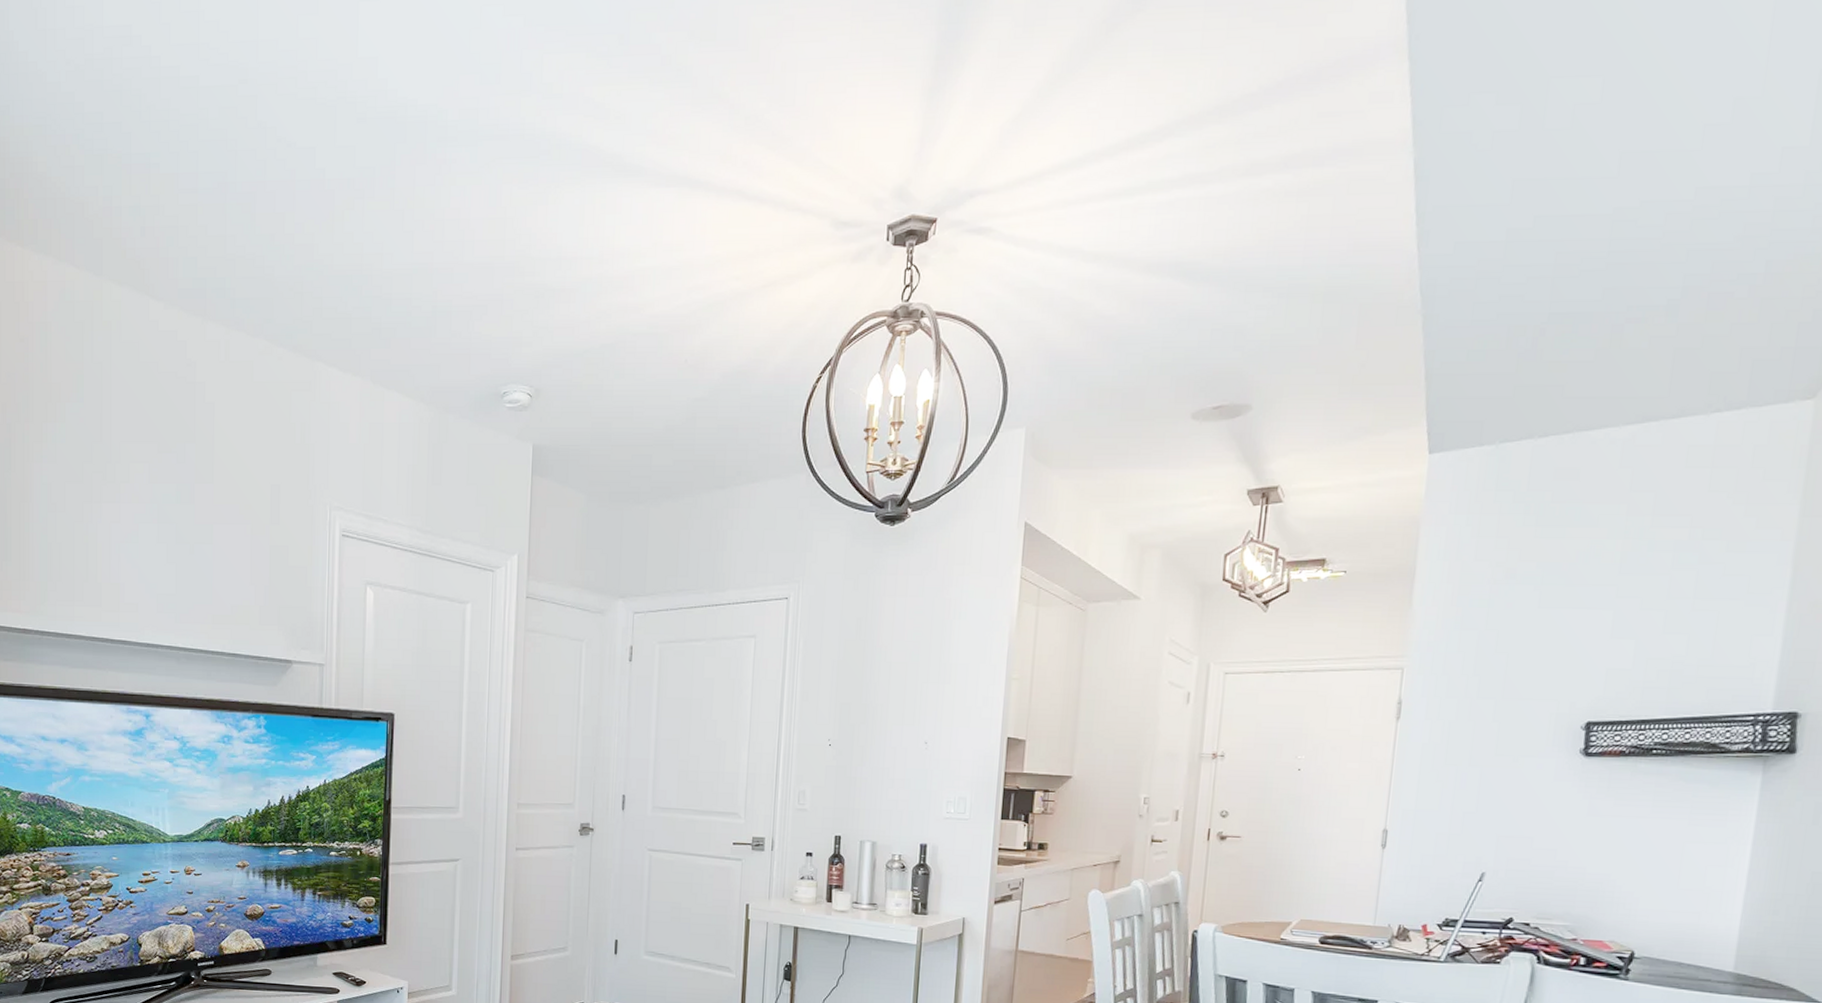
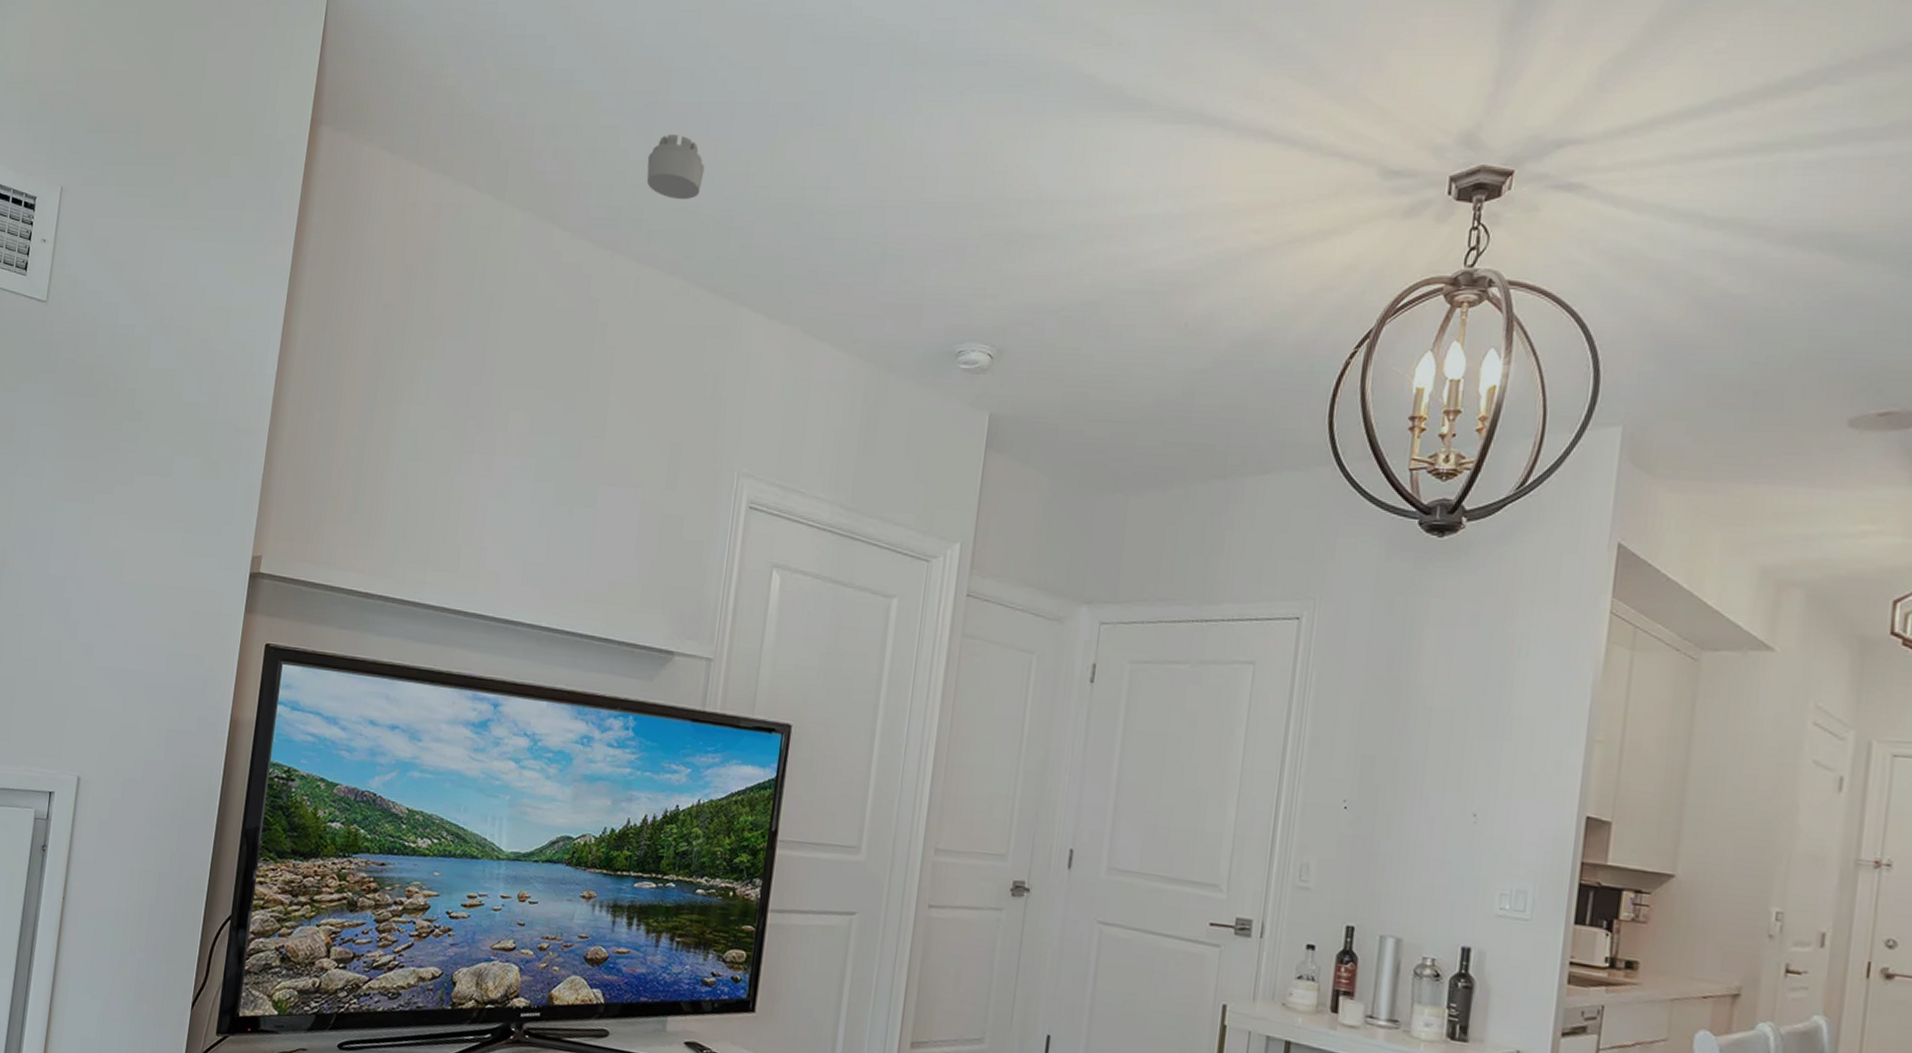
smoke detector: none [224,210,275,270] -> present [646,134,705,200]

